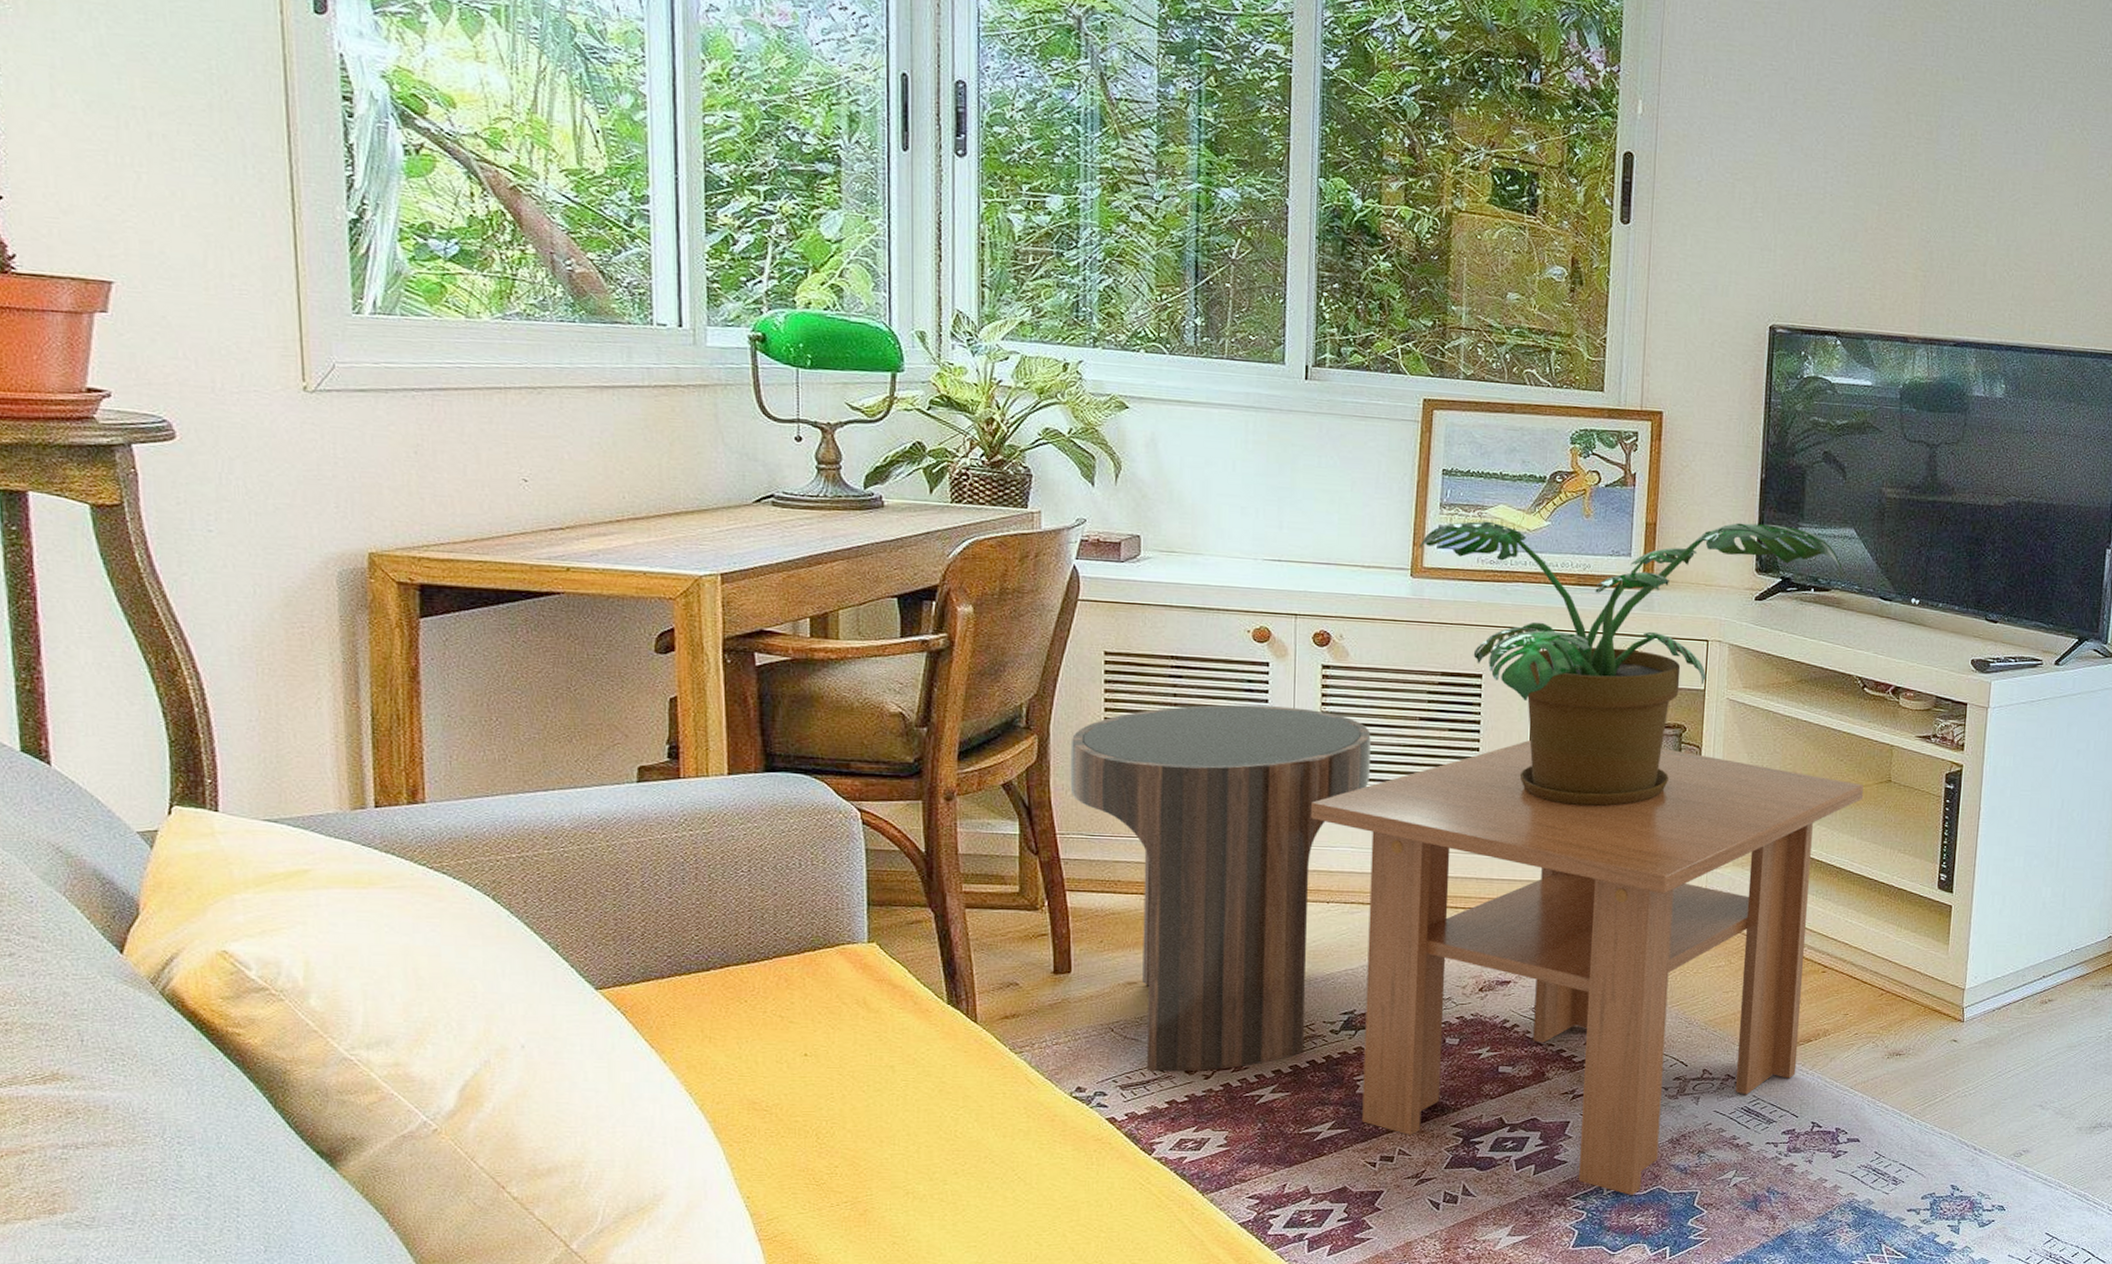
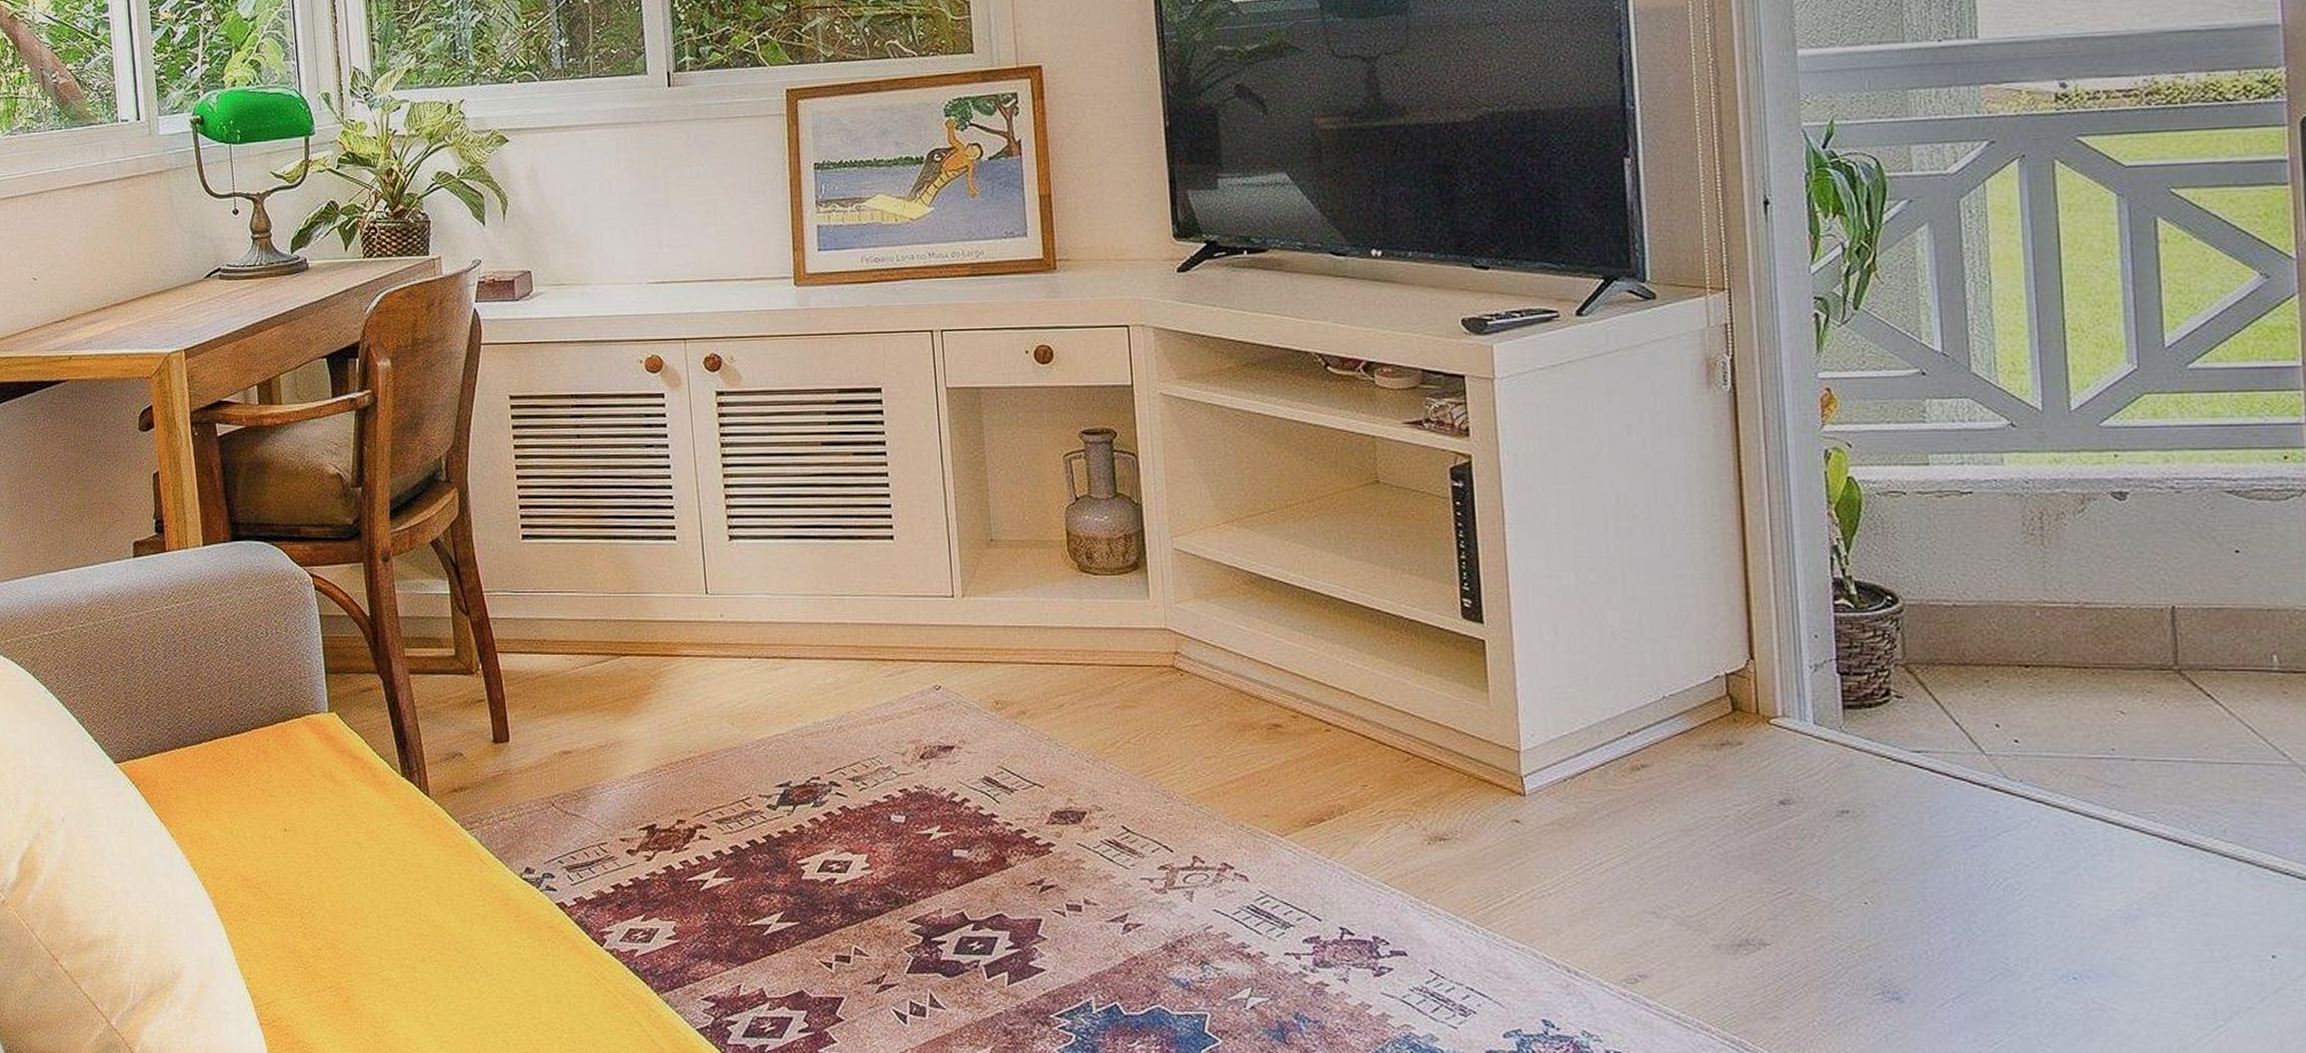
side table: present [1070,704,1371,1072] -> none [487,441,777,852]
coffee table: present [1311,740,1864,1196] -> none [721,459,1345,1017]
potted plant: present [1419,521,1843,806] -> none [799,179,1278,533]

